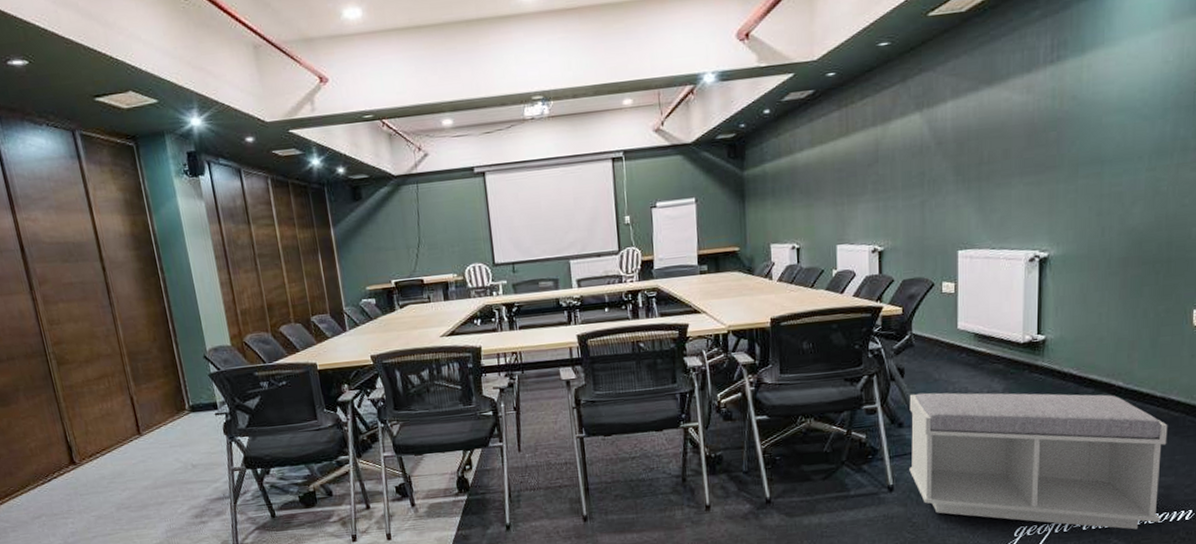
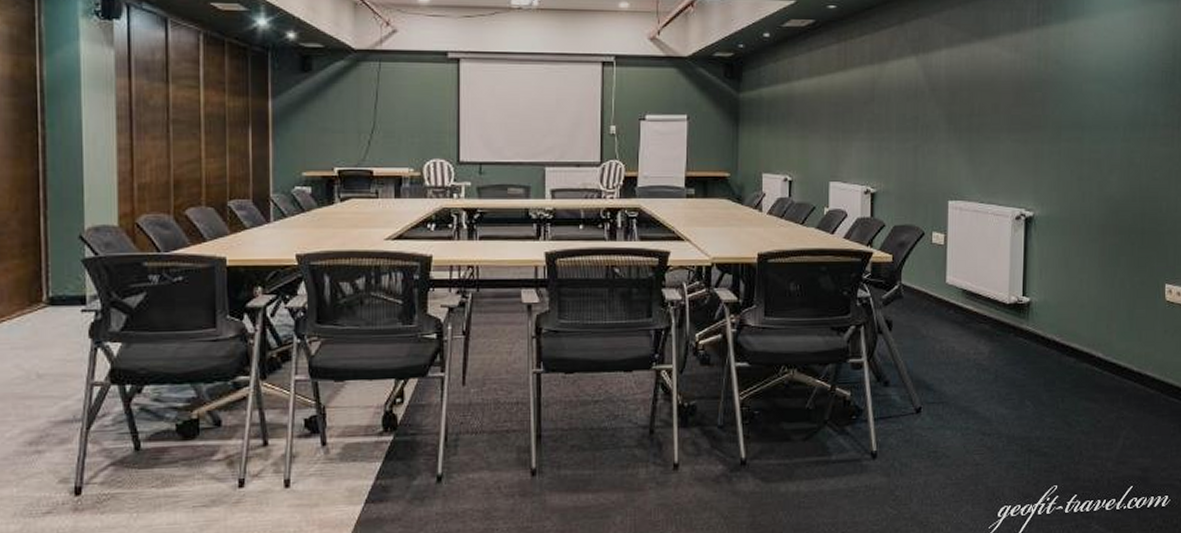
bench: present [909,392,1168,530] -> none [894,349,1144,515]

